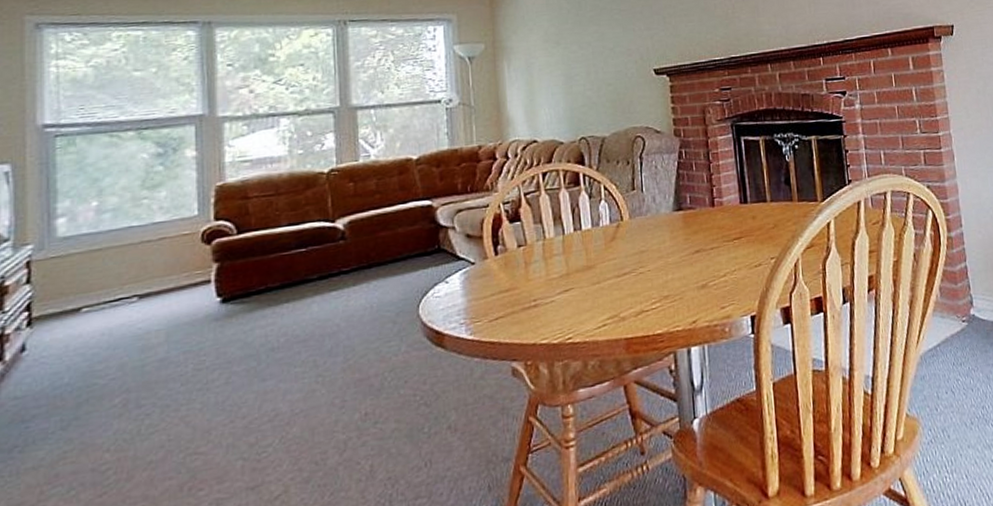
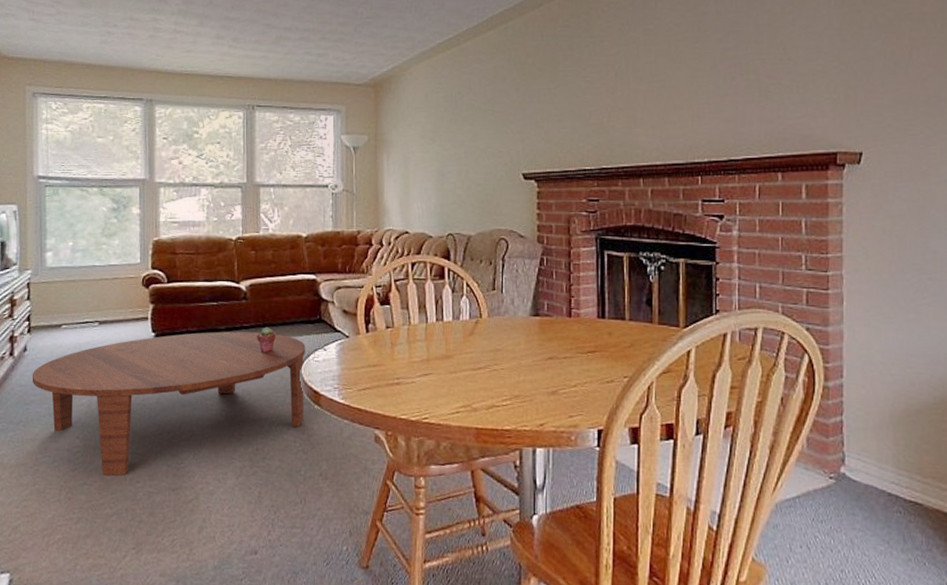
coffee table: none [34,273,425,493] -> present [32,331,306,476]
potted succulent: none [359,267,384,298] -> present [256,327,276,352]

